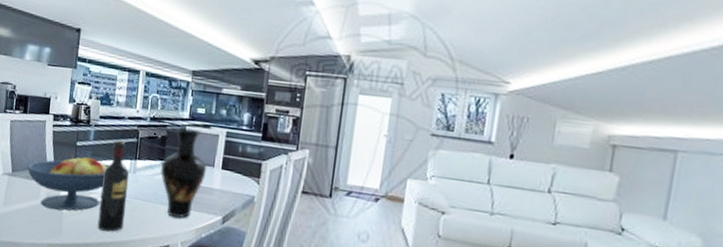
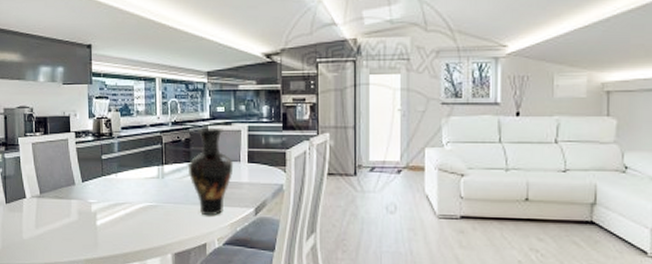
fruit bowl: present [26,155,109,211] -> none [54,168,136,225]
wine bottle: present [97,140,130,232] -> none [131,148,160,240]

